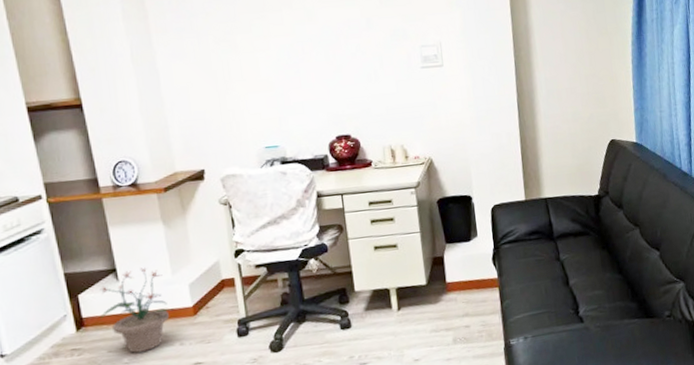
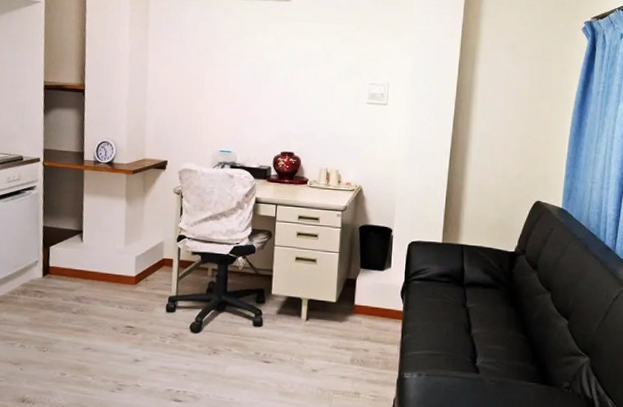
potted plant: present [99,267,174,353] -> none [62,234,120,306]

